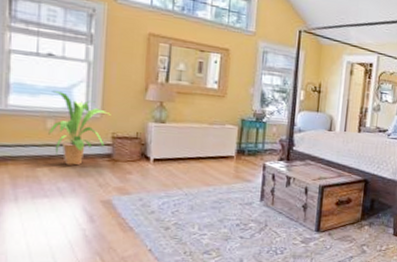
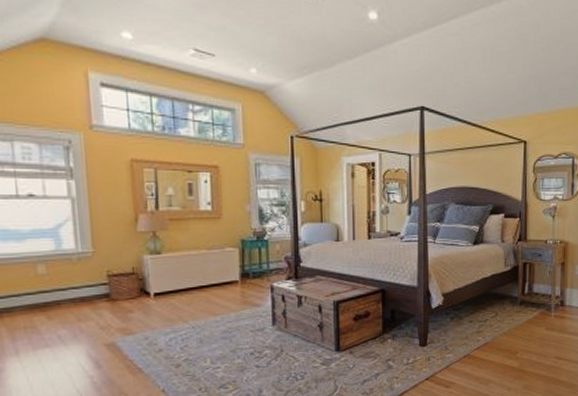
house plant: present [48,91,111,166] -> none [38,234,103,310]

